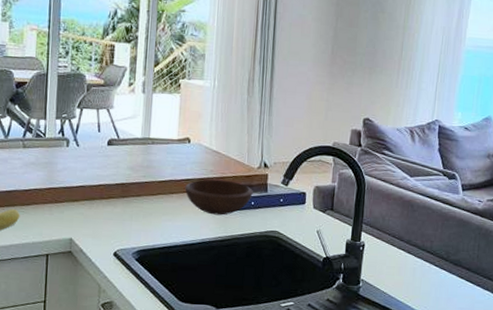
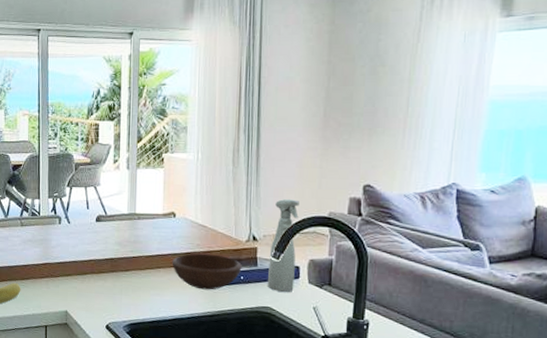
spray bottle: none [275,129,308,218] -> present [267,199,299,293]

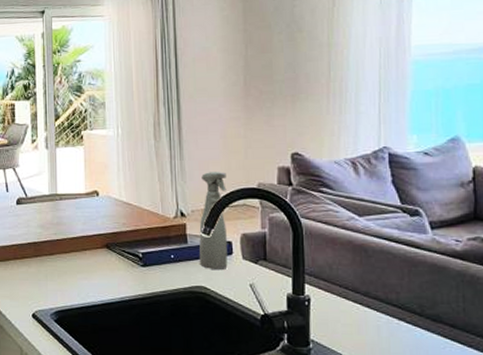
bowl: present [172,253,242,290] -> none [98,233,171,271]

